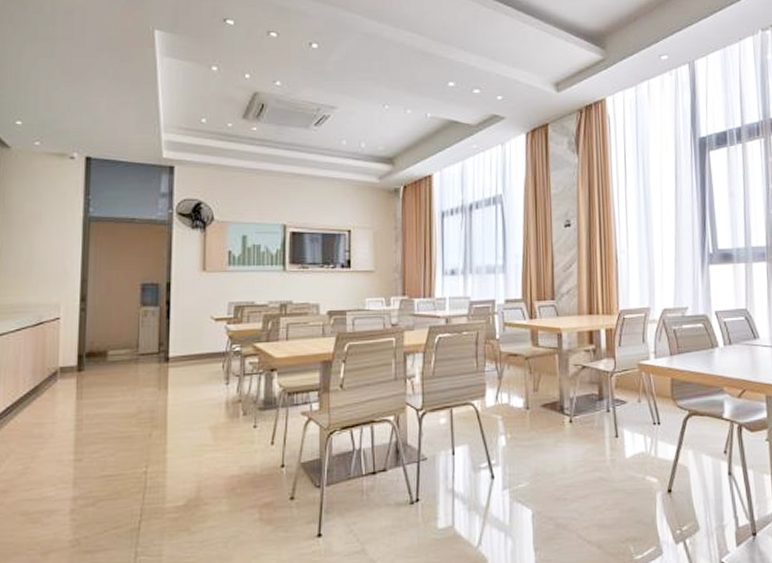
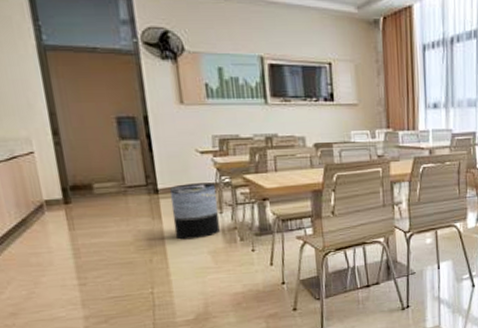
trash can: none [178,351,226,413] -> present [169,182,220,240]

